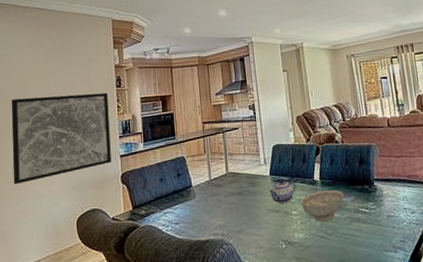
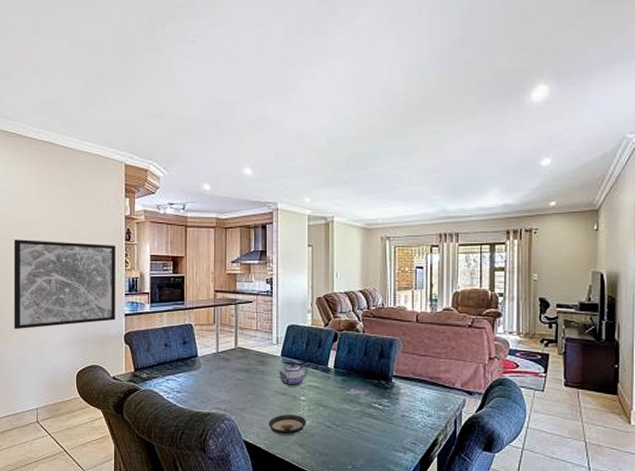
saucer: none [264,229,301,253] -> present [268,414,306,436]
decorative bowl: present [300,189,344,221] -> none [310,380,358,411]

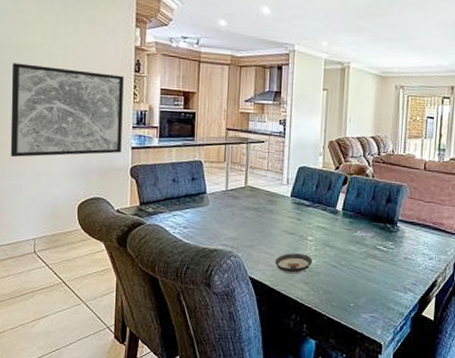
teapot: present [277,362,308,387] -> none [286,203,317,227]

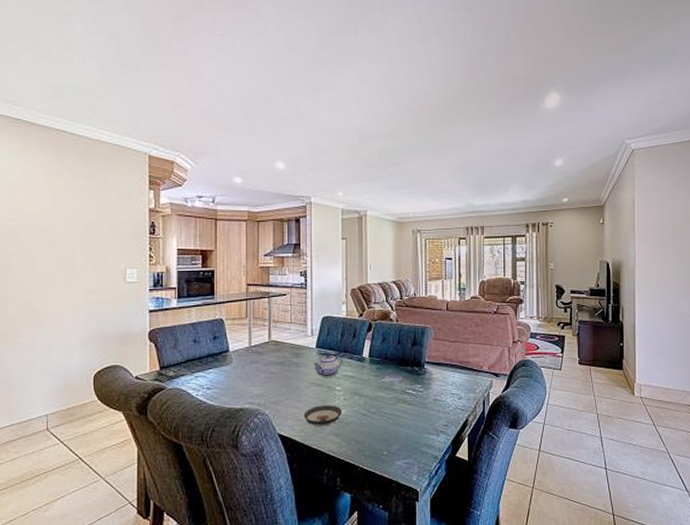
wall art: present [10,63,124,158] -> none [19,233,138,331]
teapot: none [286,203,317,227] -> present [312,353,343,377]

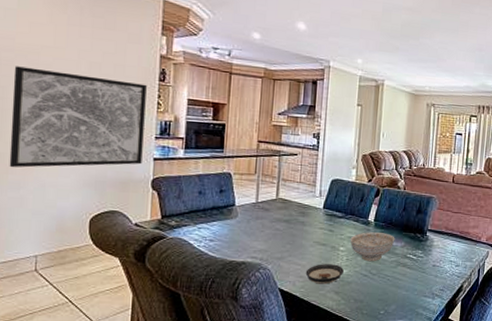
wall art: none [19,233,138,331] -> present [9,66,147,168]
teapot: present [312,353,343,377] -> none [318,215,349,238]
decorative bowl: none [345,368,392,399] -> present [350,232,395,261]

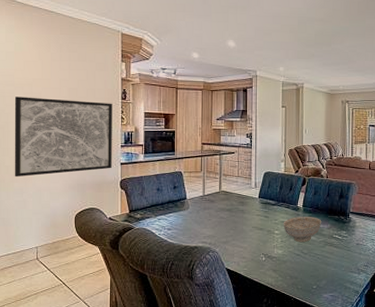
saucer: present [305,264,344,284] -> none [247,246,279,264]

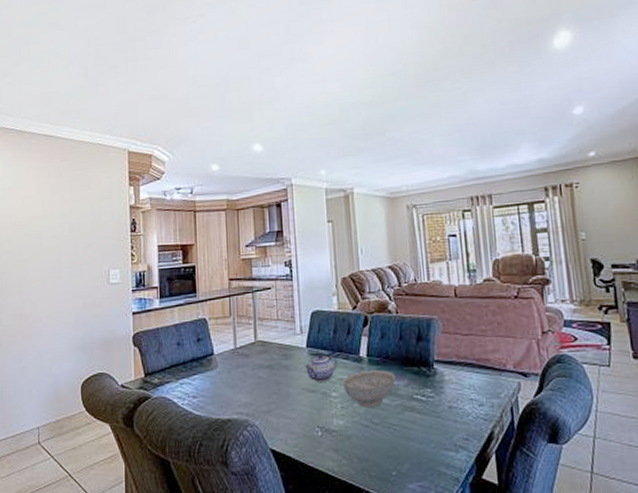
wall art: present [14,96,112,178] -> none [12,237,122,339]
teapot: none [255,203,281,223] -> present [303,353,338,382]

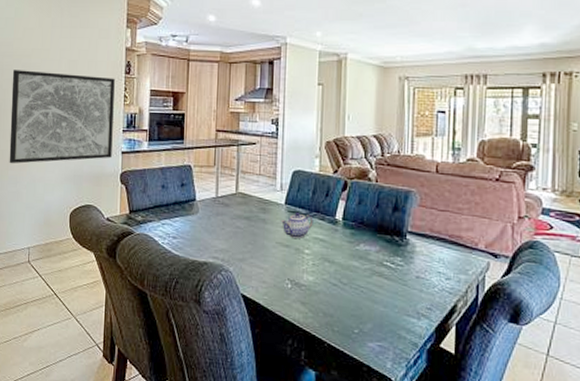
wall art: none [12,237,122,339] -> present [9,70,115,164]
decorative bowl: present [342,370,396,407] -> none [315,232,368,268]

